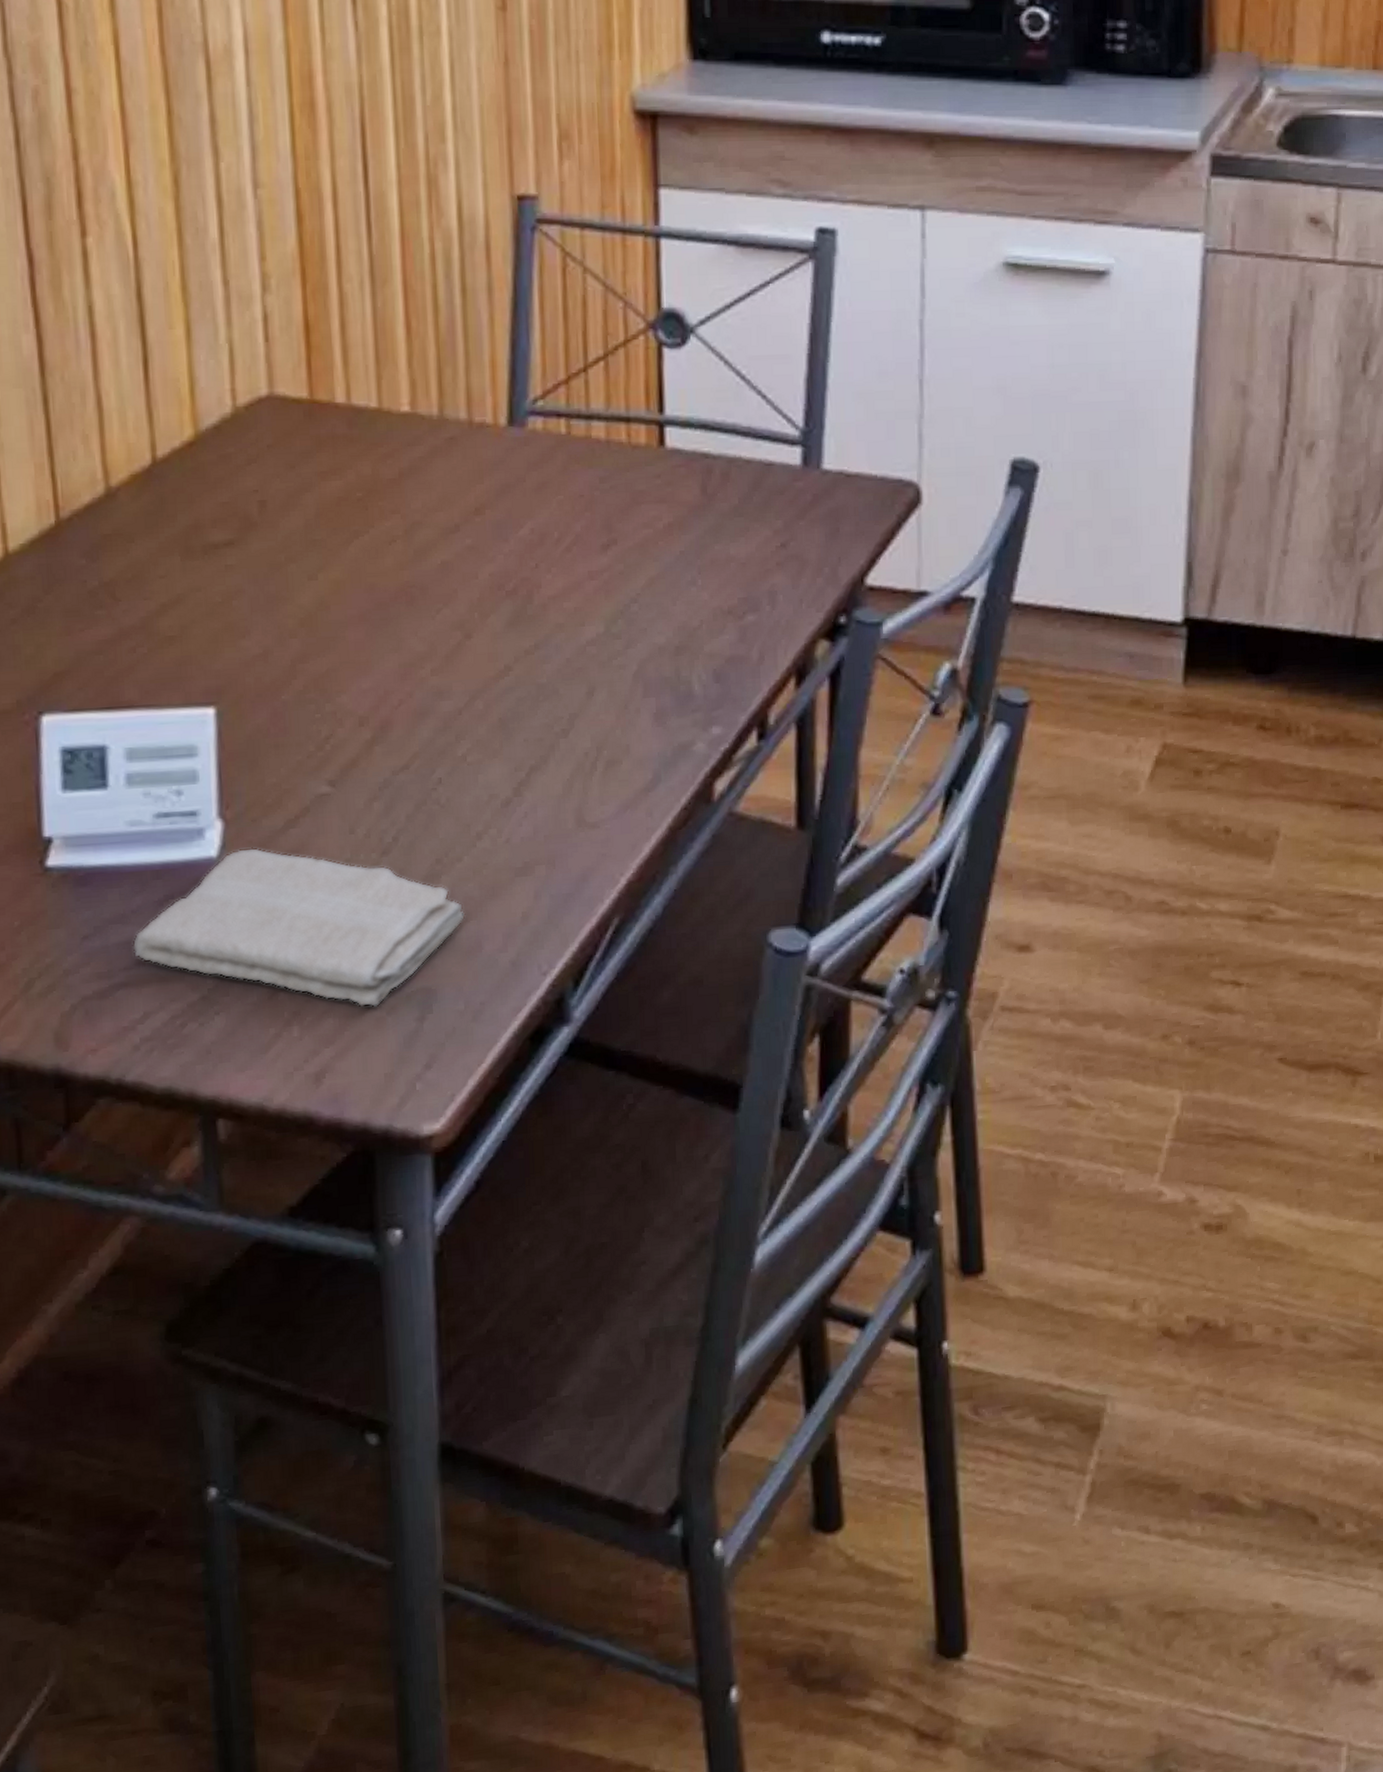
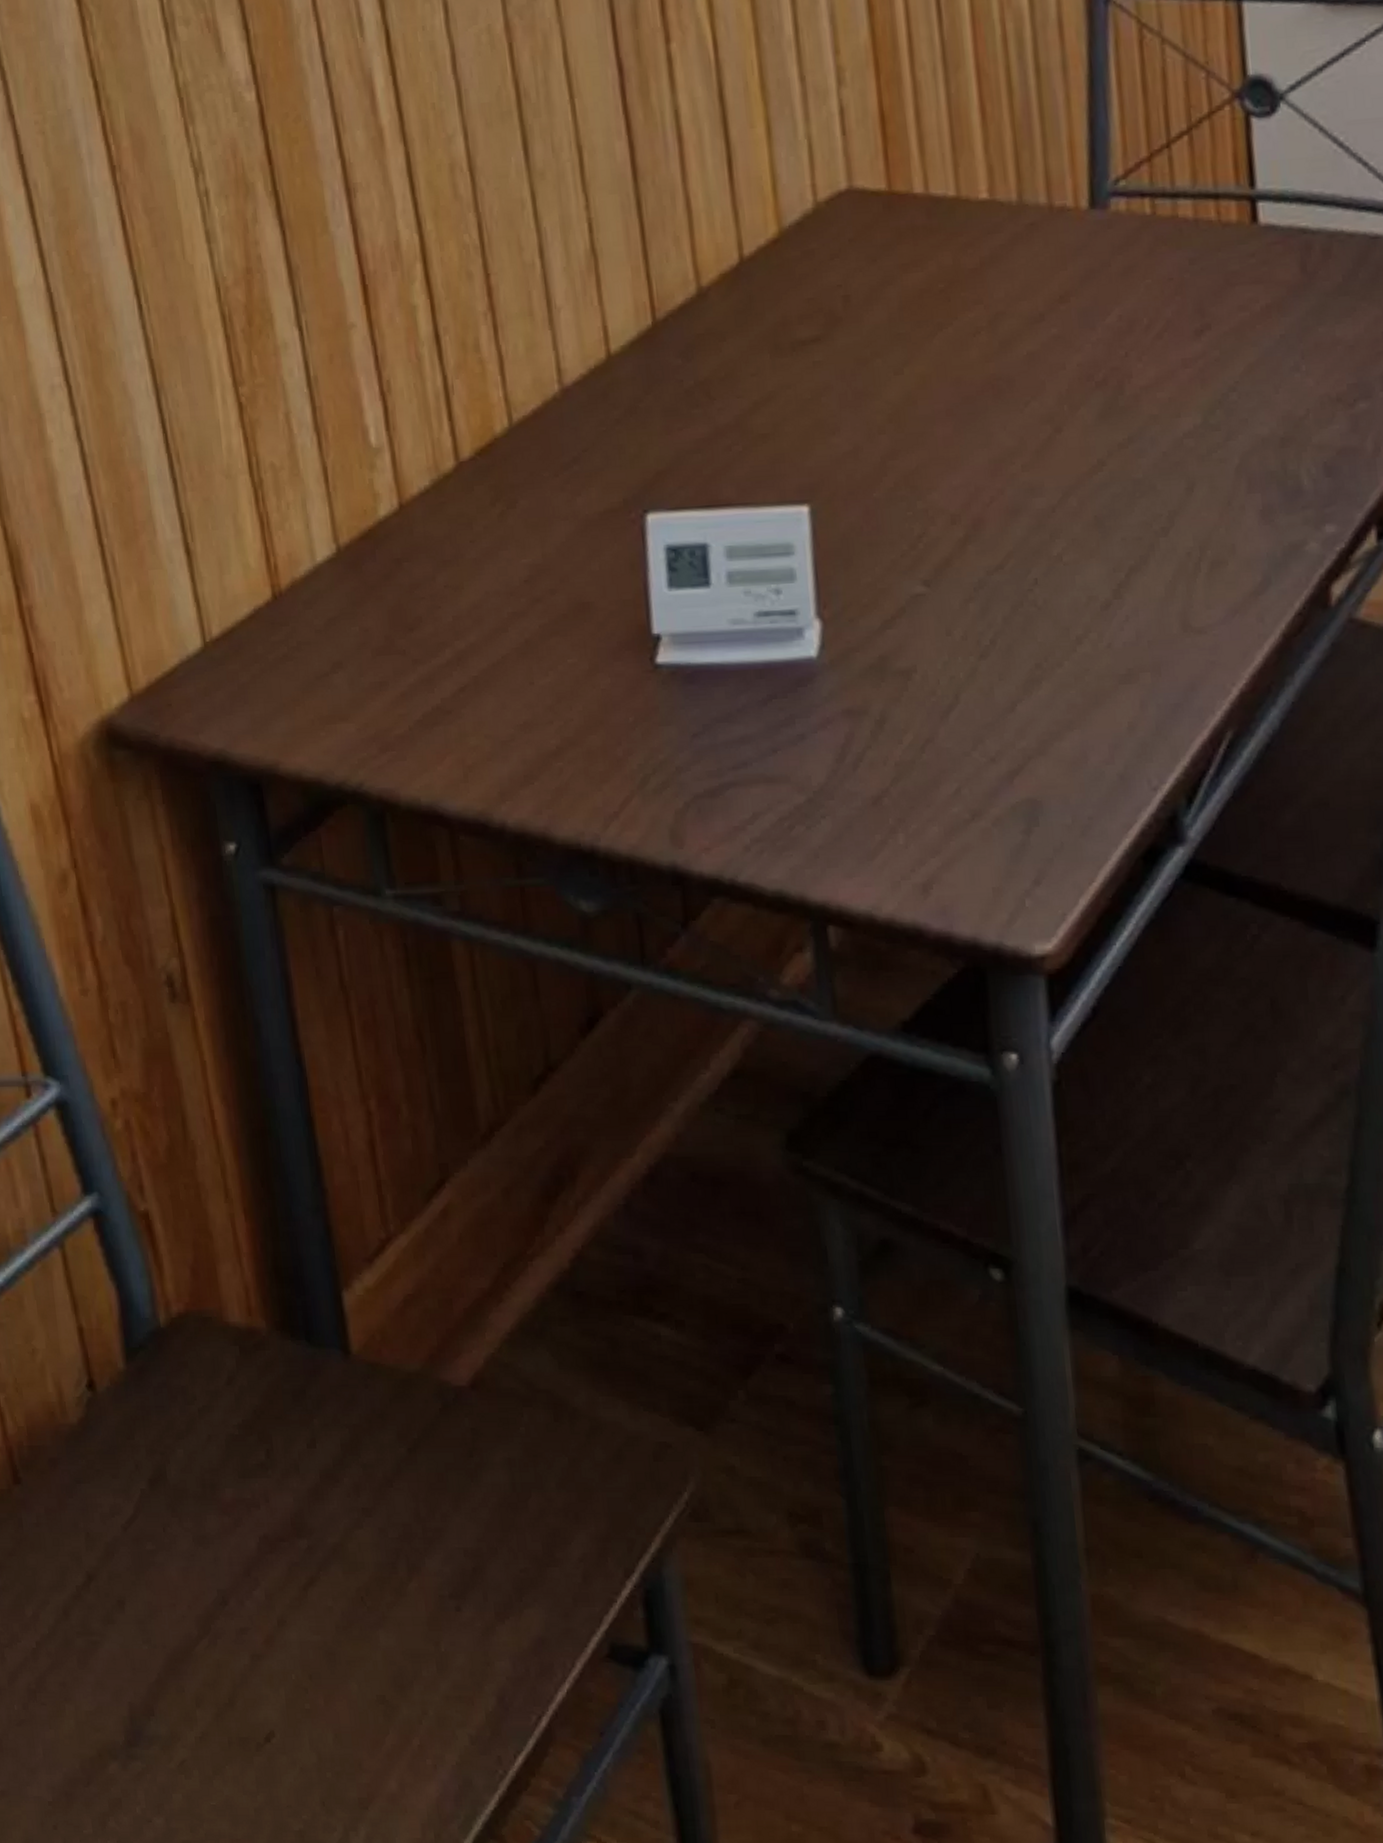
washcloth: present [132,847,466,1008] -> none [739,648,1069,818]

